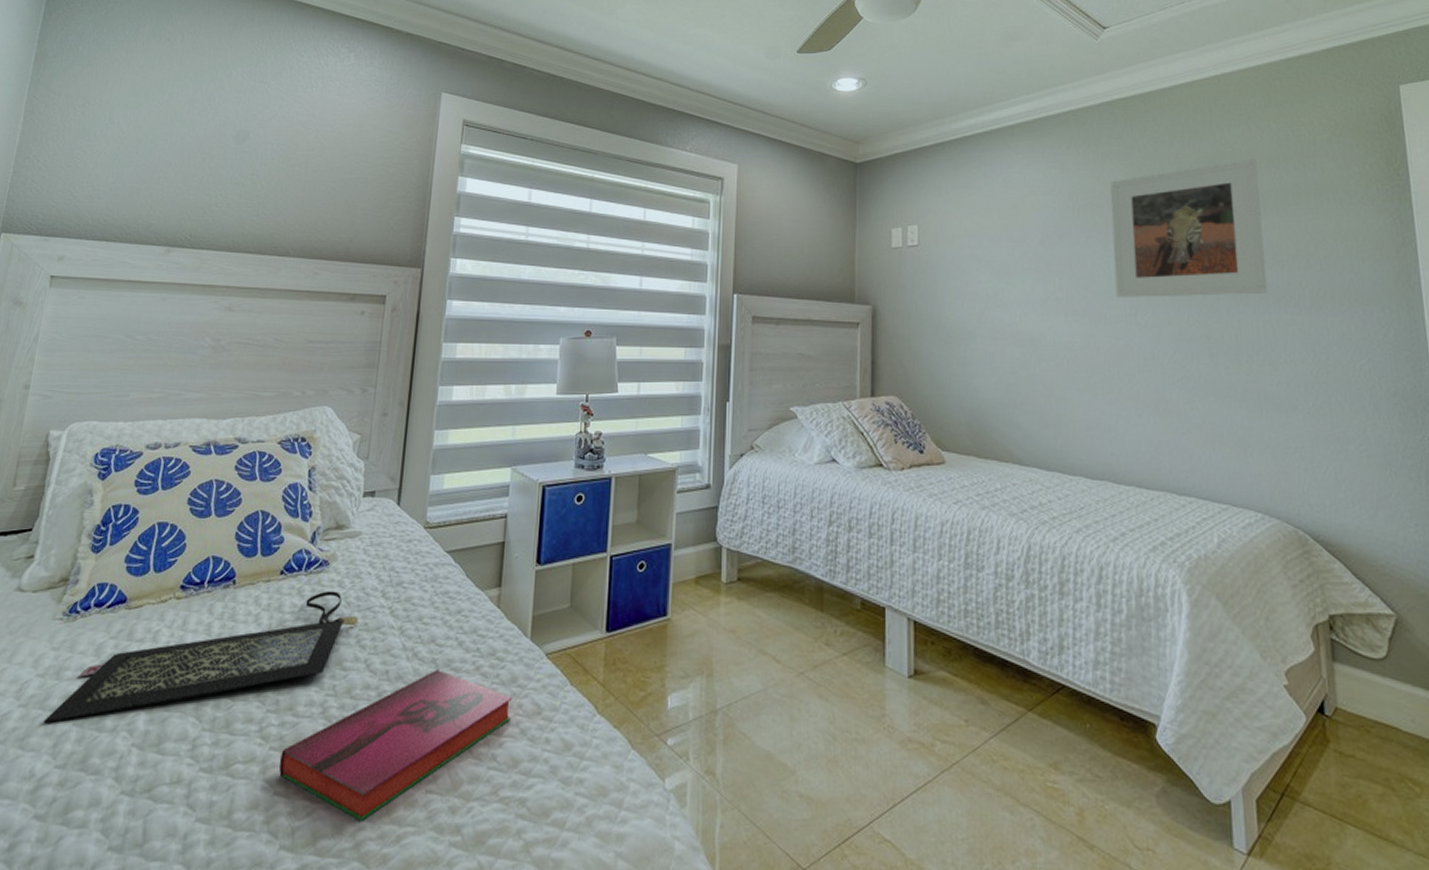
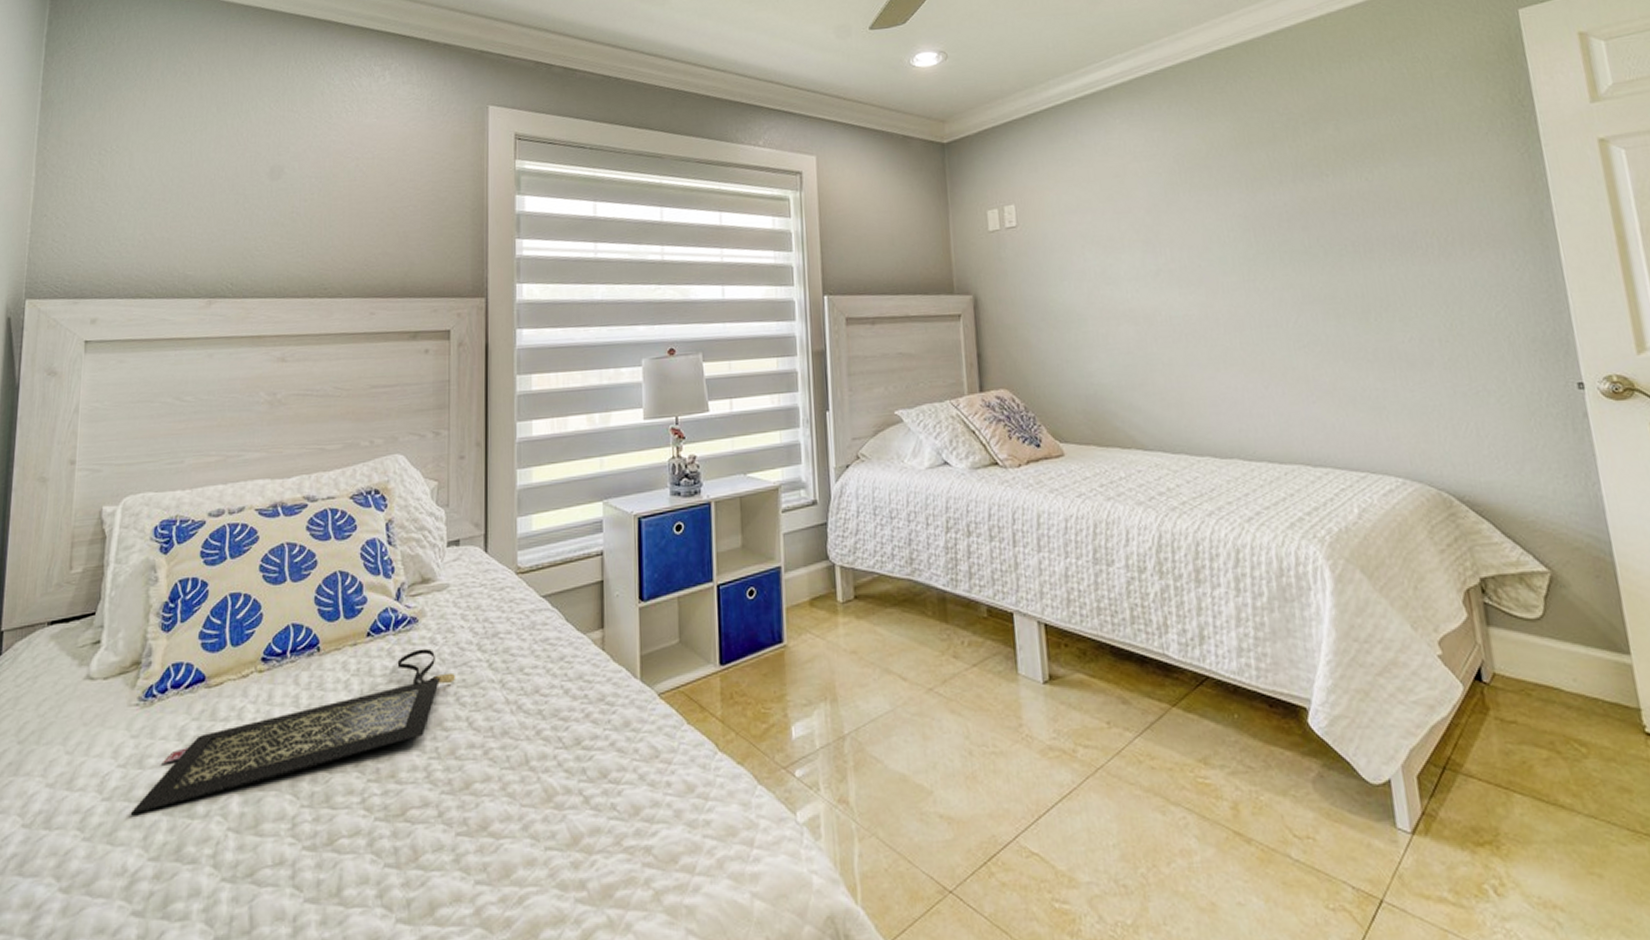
hardback book: present [278,669,513,822] -> none [386,721,628,886]
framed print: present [1110,158,1268,297] -> none [1217,101,1393,263]

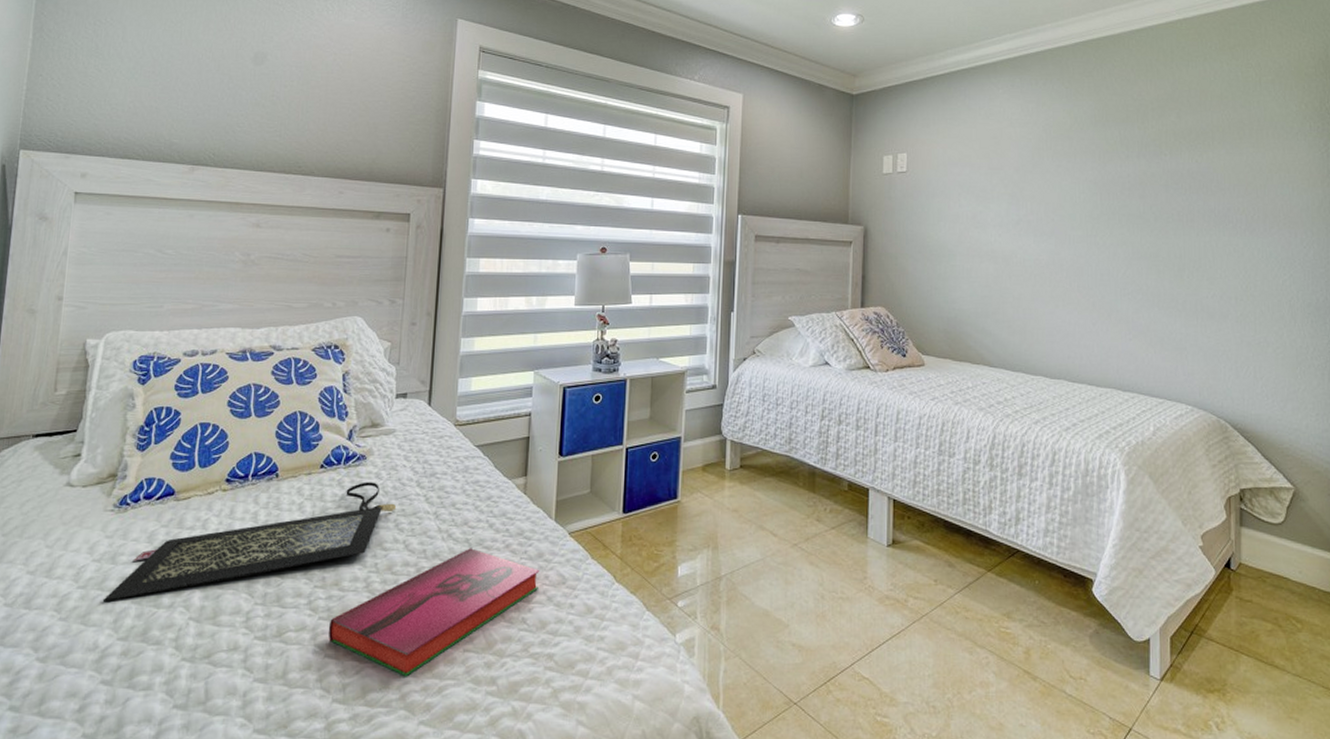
hardback book: none [386,721,628,886] -> present [328,548,540,677]

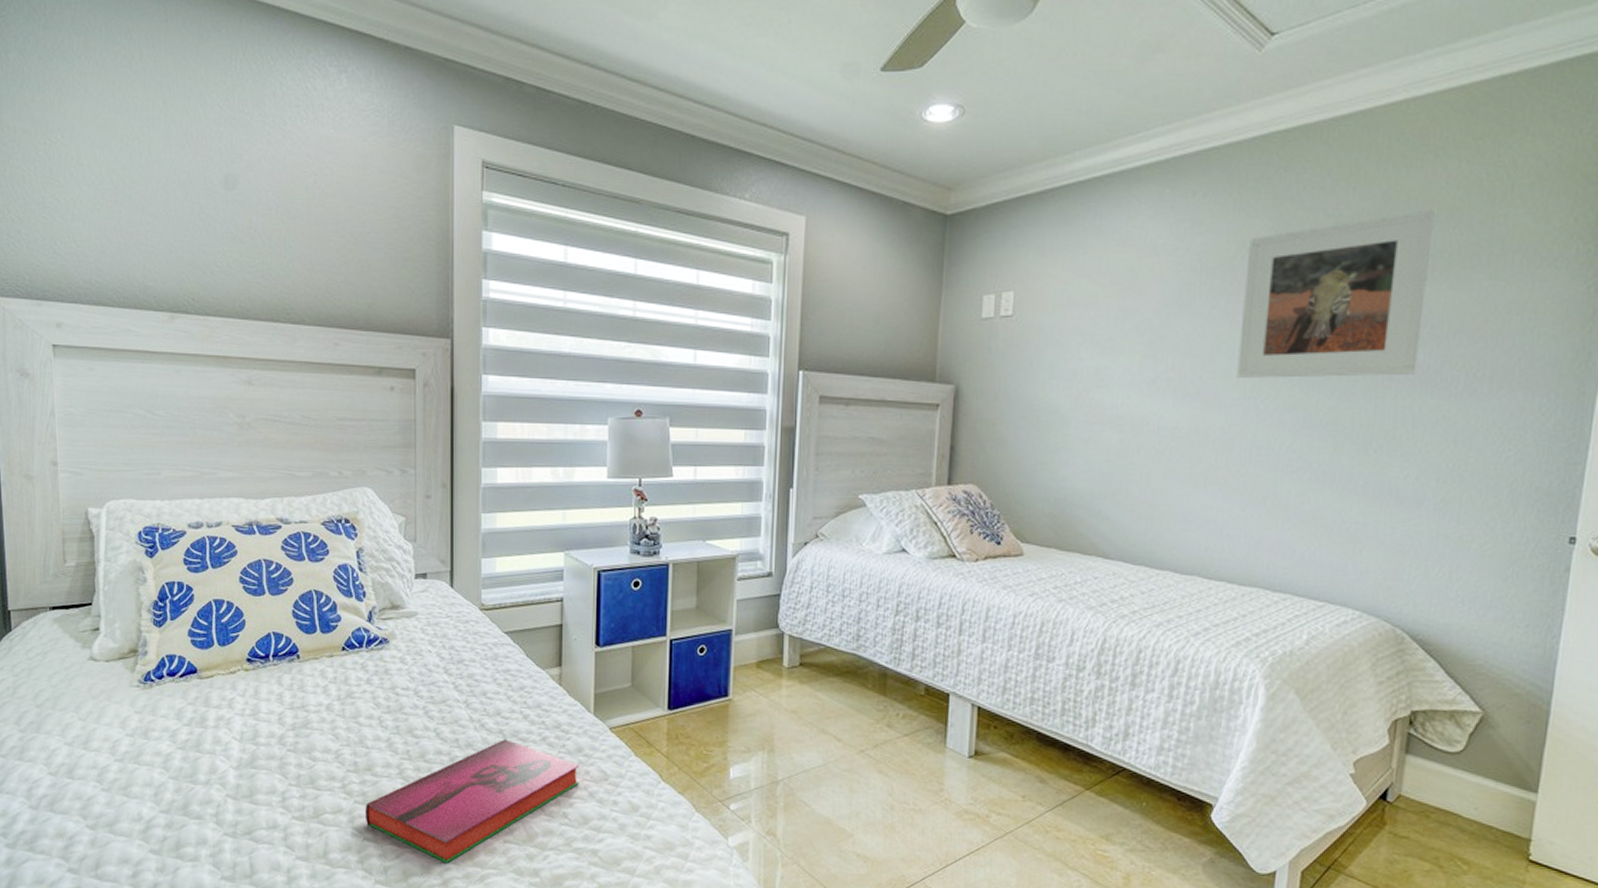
clutch bag: present [102,482,397,601] -> none [140,666,425,775]
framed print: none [1079,96,1210,220] -> present [1236,209,1435,378]

